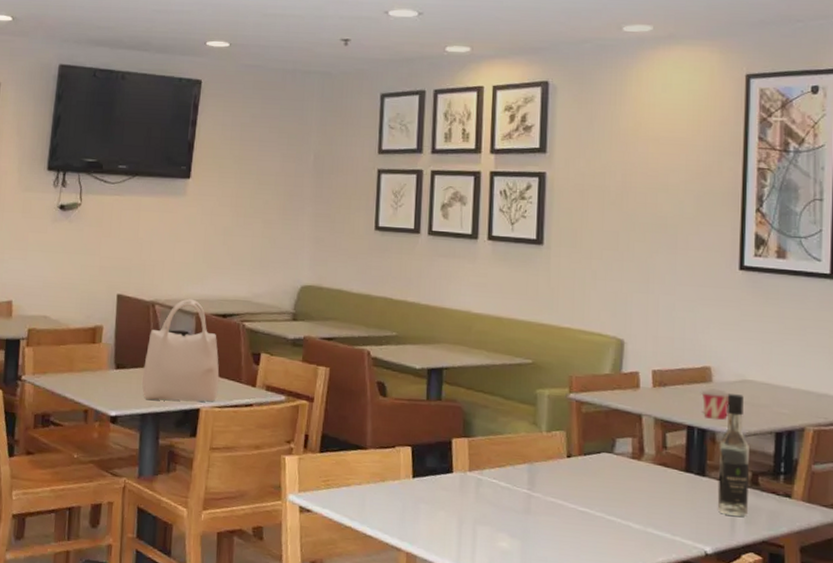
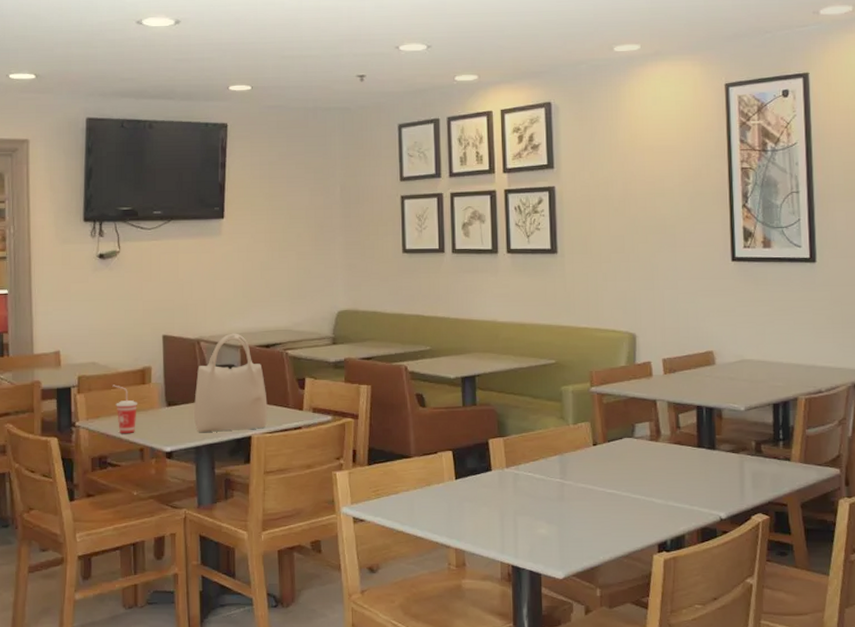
beverage cup: none [62,341,87,393] -> present [112,385,138,433]
cup: present [700,388,730,421] -> none [705,370,731,399]
bottle: present [717,394,749,517] -> none [725,373,754,482]

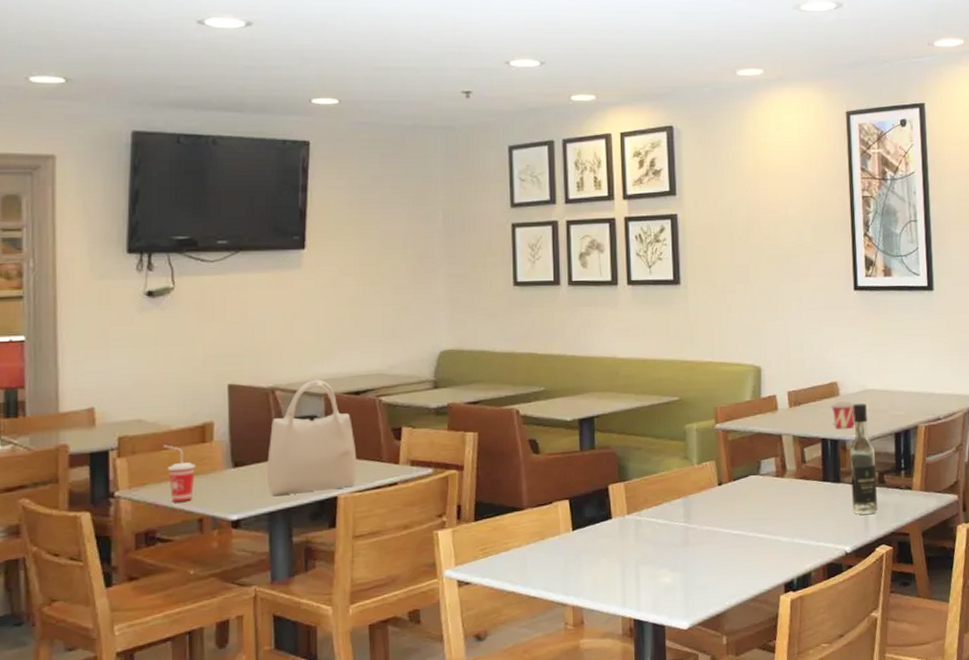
cup: none [705,370,731,399] -> present [830,401,855,430]
bottle: none [725,373,754,482] -> present [849,403,878,515]

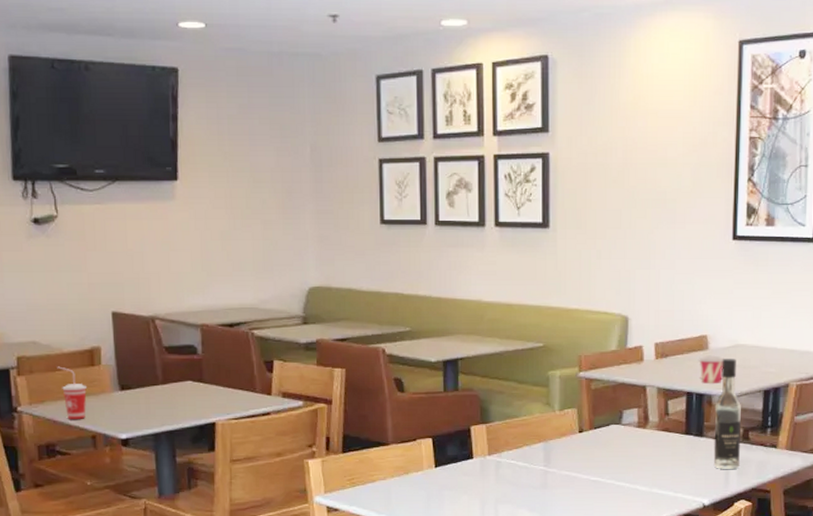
handbag: present [267,379,357,495] -> none [150,310,233,418]

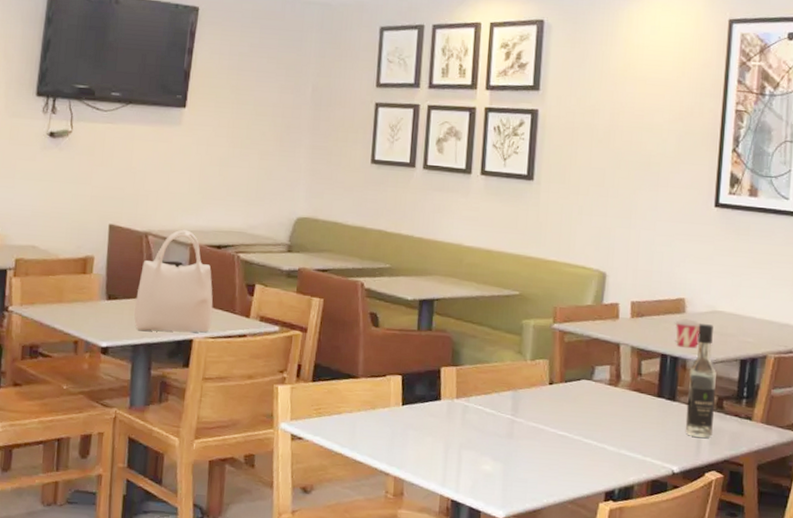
beverage cup: present [57,366,88,419] -> none [51,271,77,324]
handbag: none [150,310,233,418] -> present [134,229,213,333]

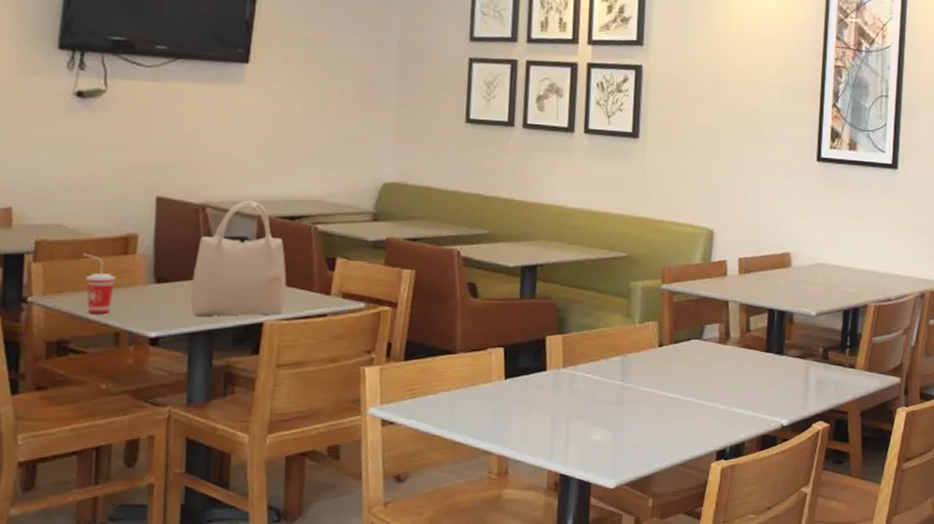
beverage cup: none [51,271,77,324] -> present [83,253,117,313]
cup: present [674,318,701,349] -> none [780,273,806,302]
bottle: present [685,324,717,438] -> none [793,277,821,389]

